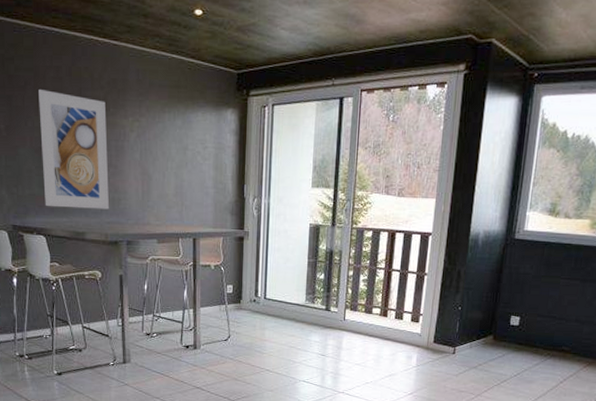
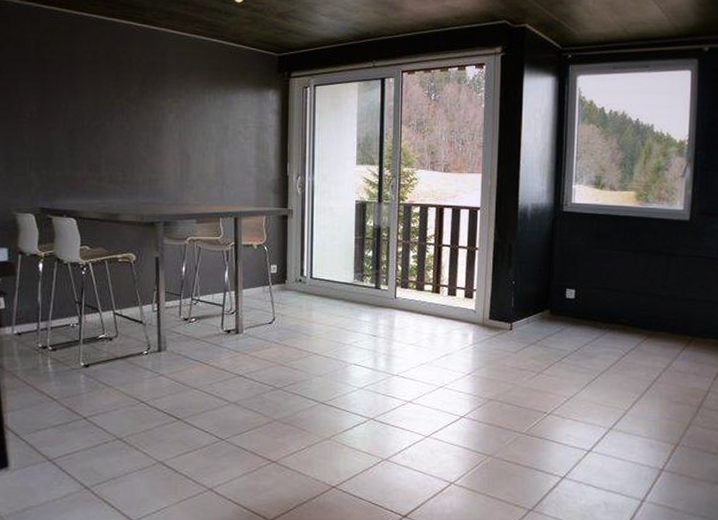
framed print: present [39,88,110,210] -> none [74,72,146,190]

